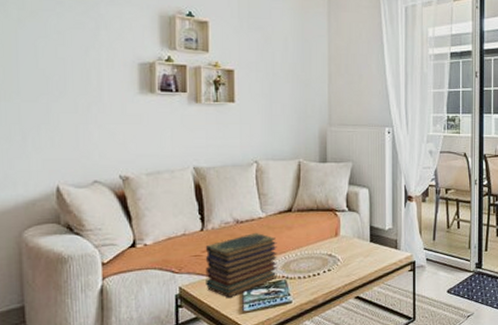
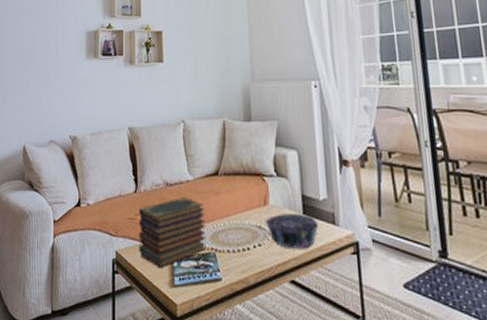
decorative bowl: none [335,242,384,271] -> present [265,214,319,249]

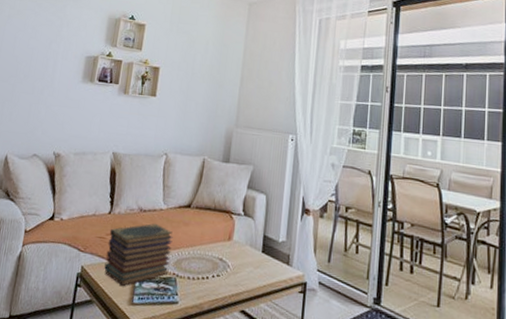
decorative bowl: present [265,214,319,249] -> none [226,249,275,283]

